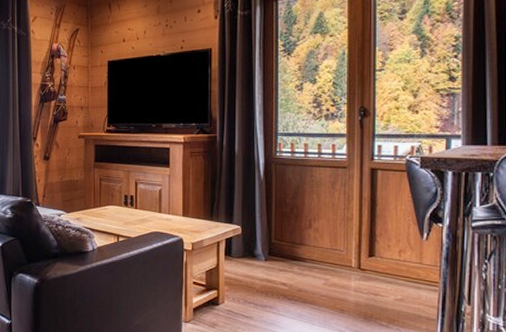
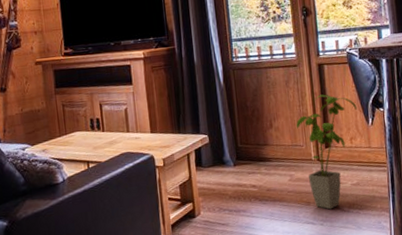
house plant: none [339,200,412,321] -> present [296,94,358,210]

